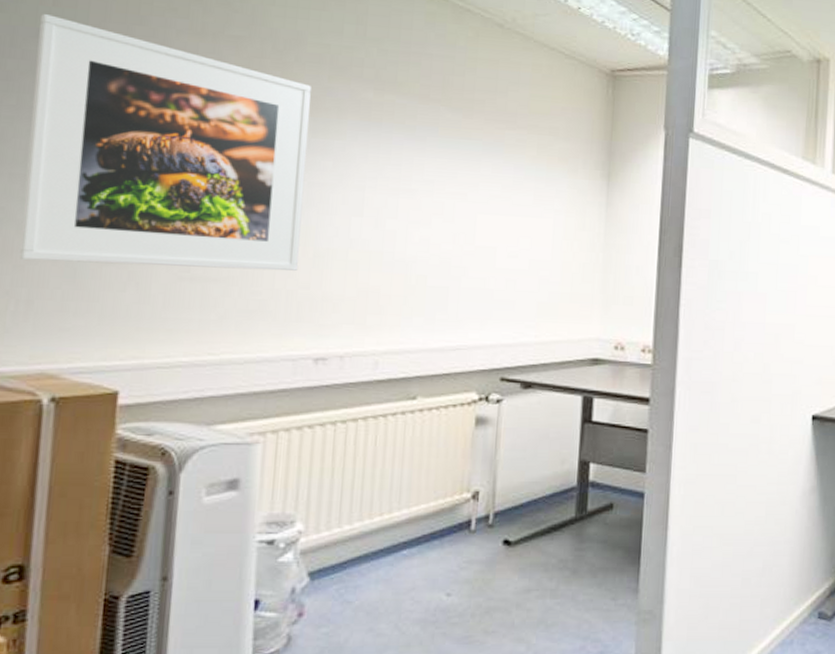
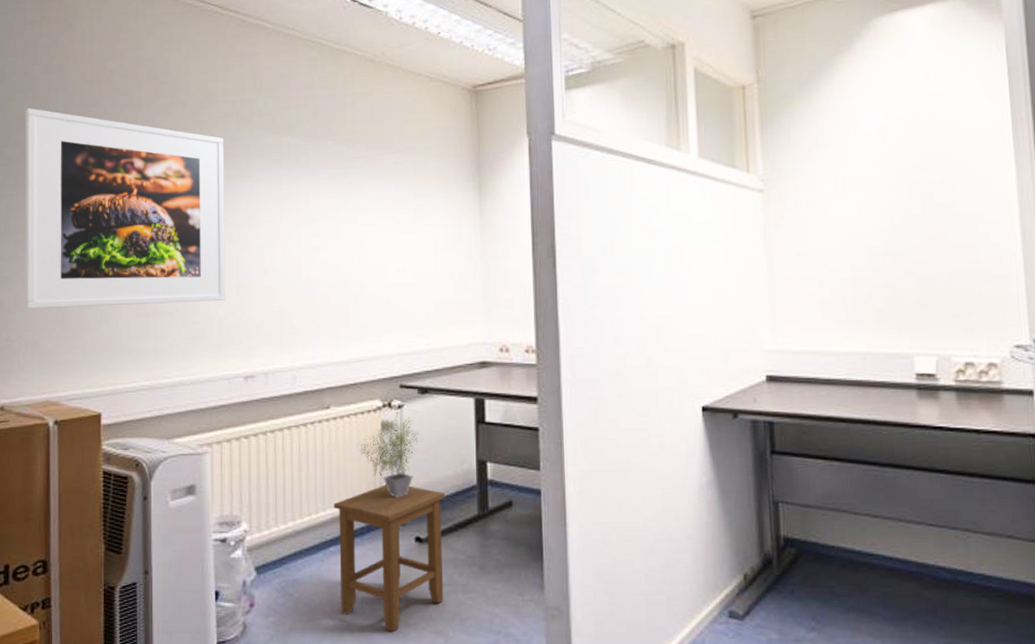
stool: none [410,483,541,640] -> present [334,484,446,632]
potted plant: none [448,406,522,497] -> present [360,411,423,497]

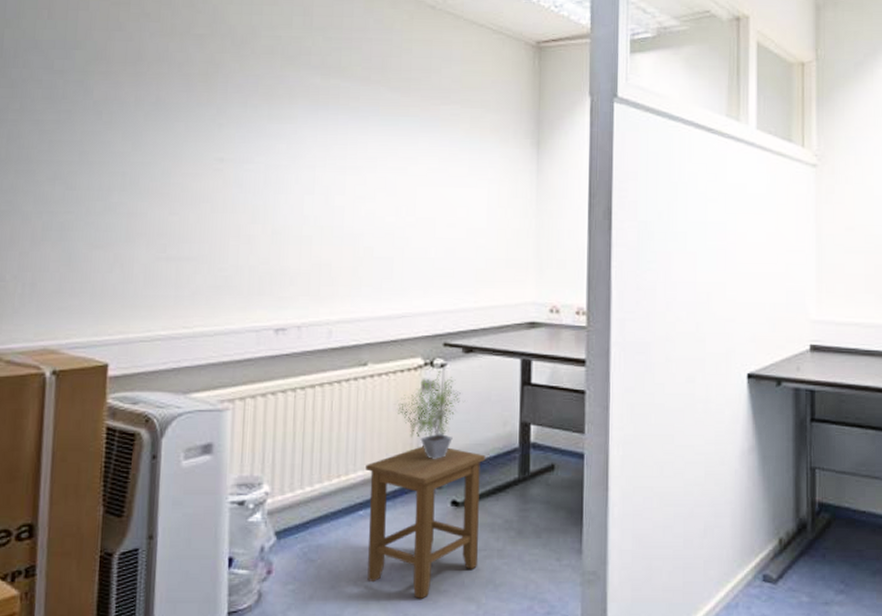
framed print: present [24,107,226,309] -> none [24,26,266,248]

